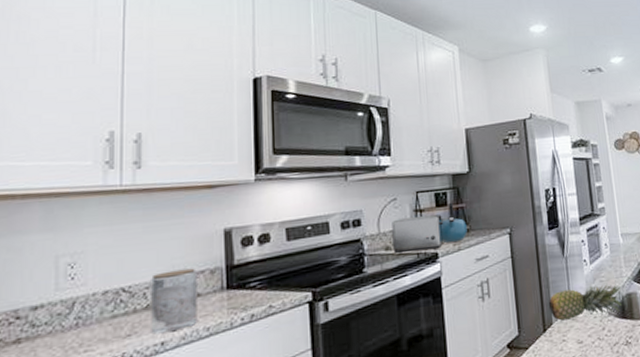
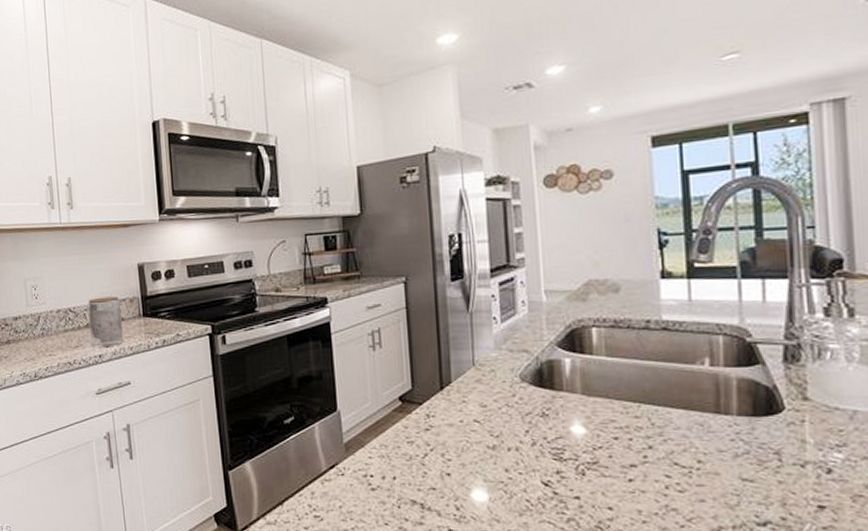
toaster: present [392,215,444,254] -> none [281,259,334,296]
kettle: present [441,202,468,243] -> none [330,246,358,288]
fruit: present [549,284,622,321] -> none [448,346,541,381]

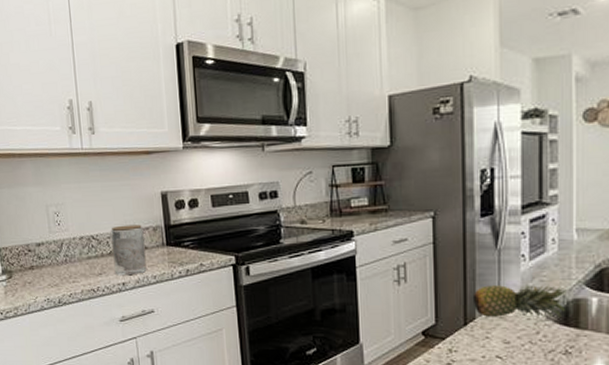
fruit: none [448,346,541,381] -> present [474,284,568,318]

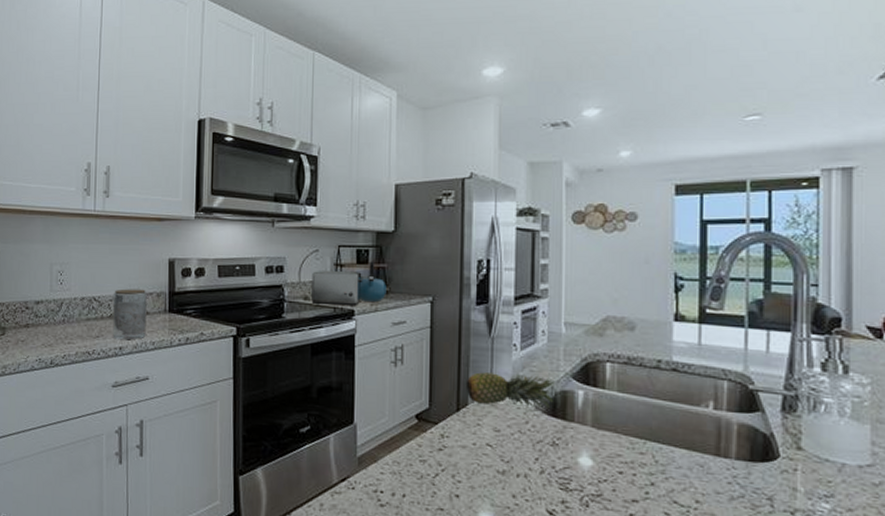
toaster: none [307,191,361,229] -> present [311,269,363,307]
kettle: none [358,179,385,221] -> present [360,261,387,302]

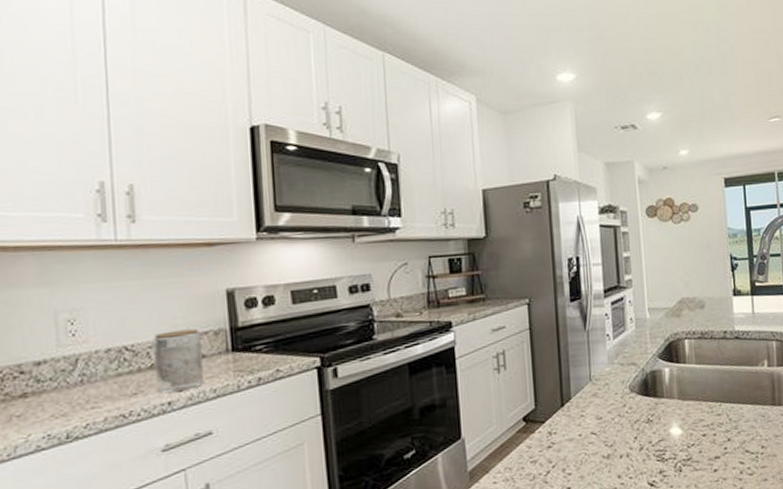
toaster: present [311,269,363,307] -> none [402,282,458,322]
kettle: present [360,261,387,302] -> none [455,269,483,311]
fruit: present [467,372,556,409] -> none [568,360,646,396]

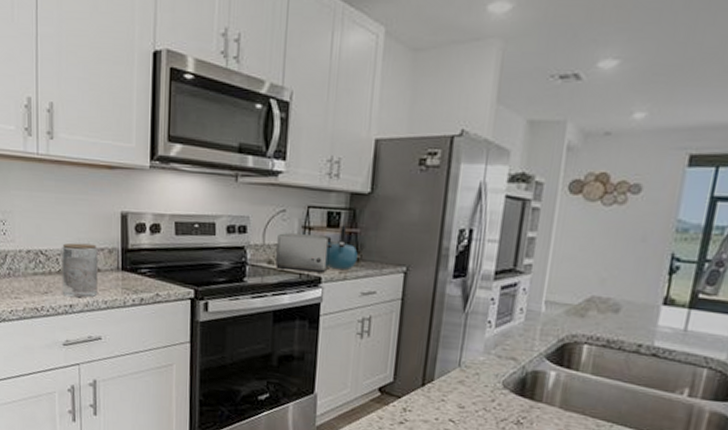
toaster: none [402,282,458,322] -> present [275,232,333,274]
kettle: none [455,269,483,311] -> present [328,225,358,270]

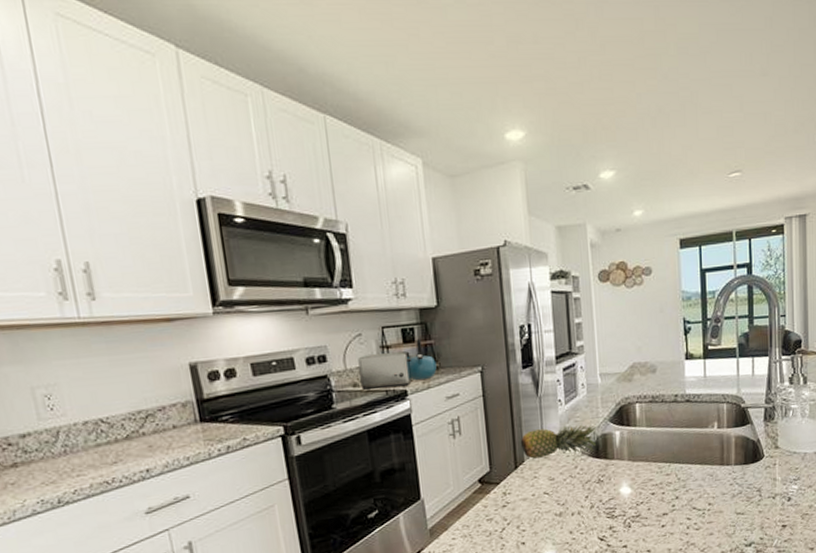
jar: present [62,243,98,298] -> none [126,401,177,462]
fruit: none [434,348,529,389] -> present [521,424,597,459]

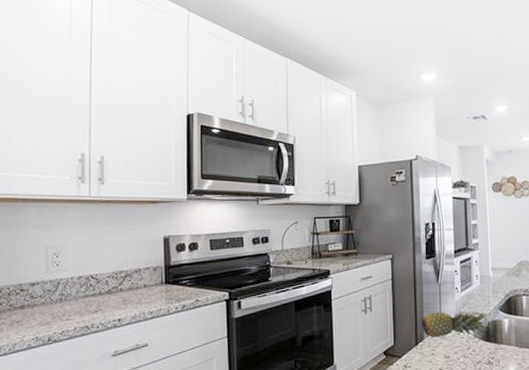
toaster: present [358,351,413,391] -> none [293,238,336,268]
kettle: present [409,338,437,380] -> none [334,228,355,262]

